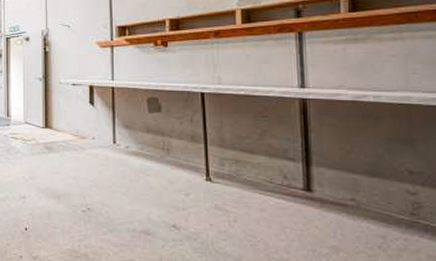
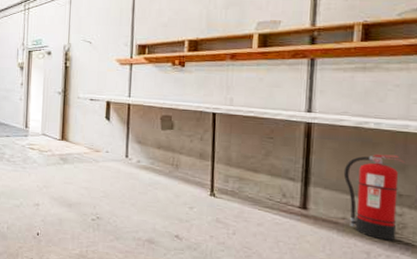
fire extinguisher: none [346,128,412,223] -> present [343,154,406,241]

